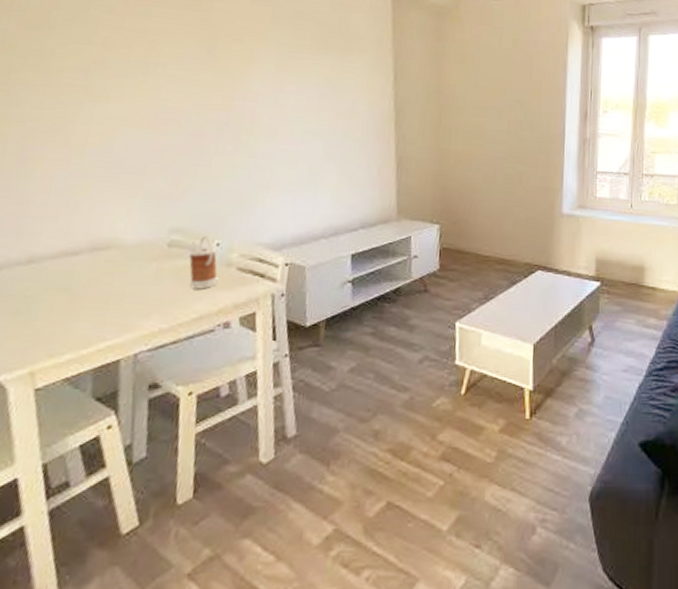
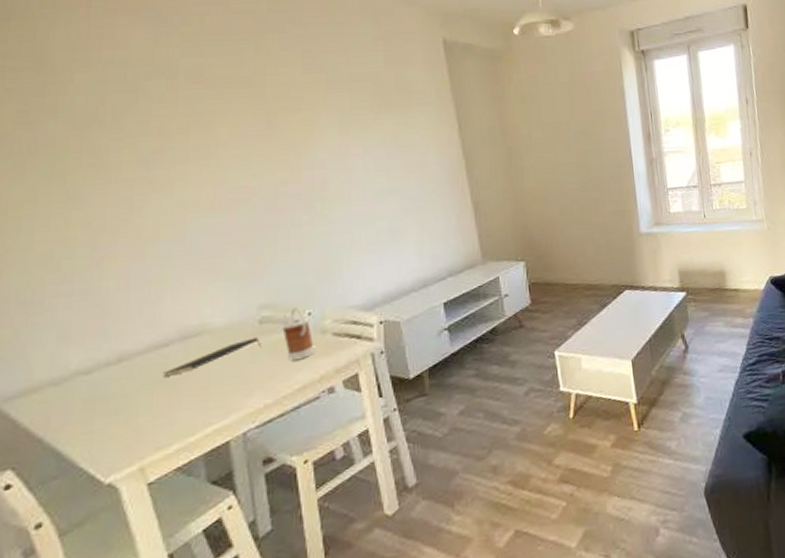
notepad: none [67,260,167,285] -> present [163,337,262,377]

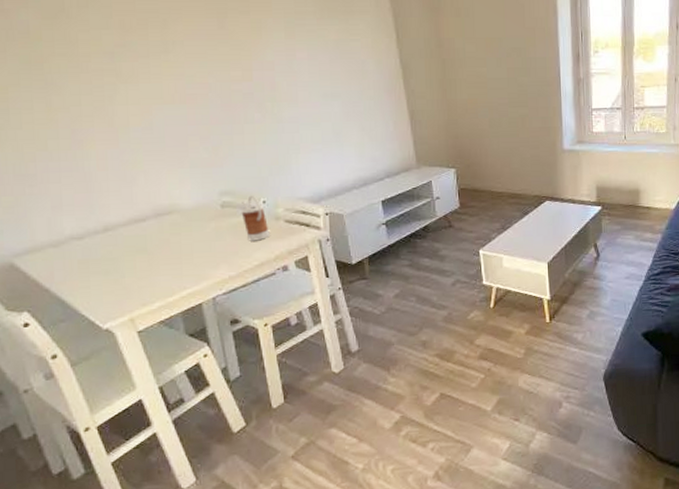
notepad: present [163,337,262,377] -> none [143,219,225,246]

